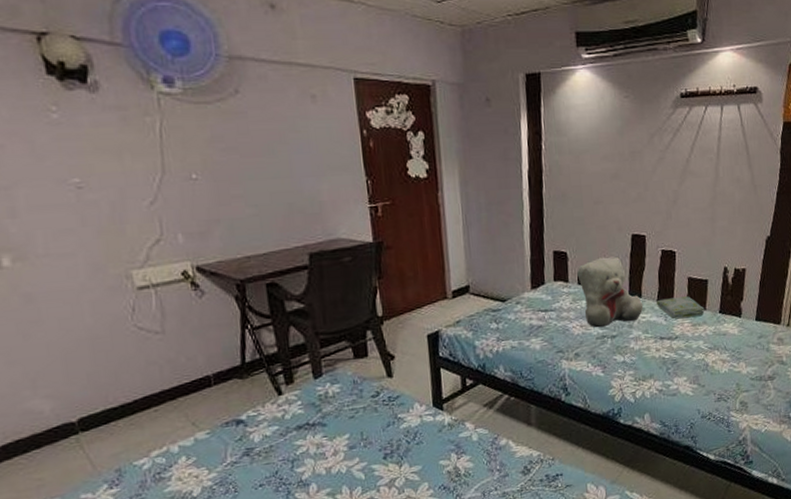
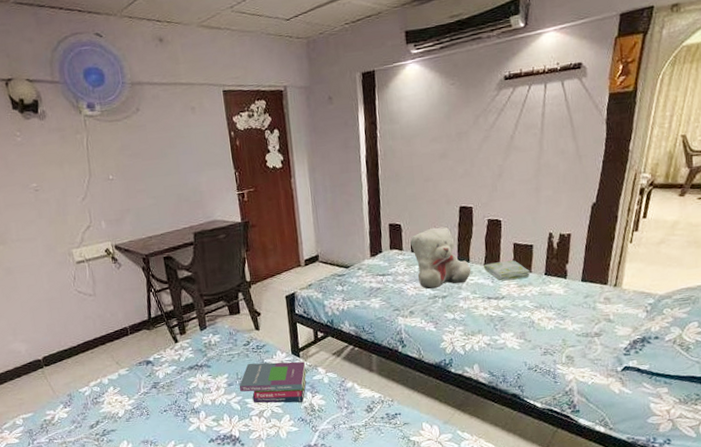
books: none [363,415,451,470] -> present [239,361,307,403]

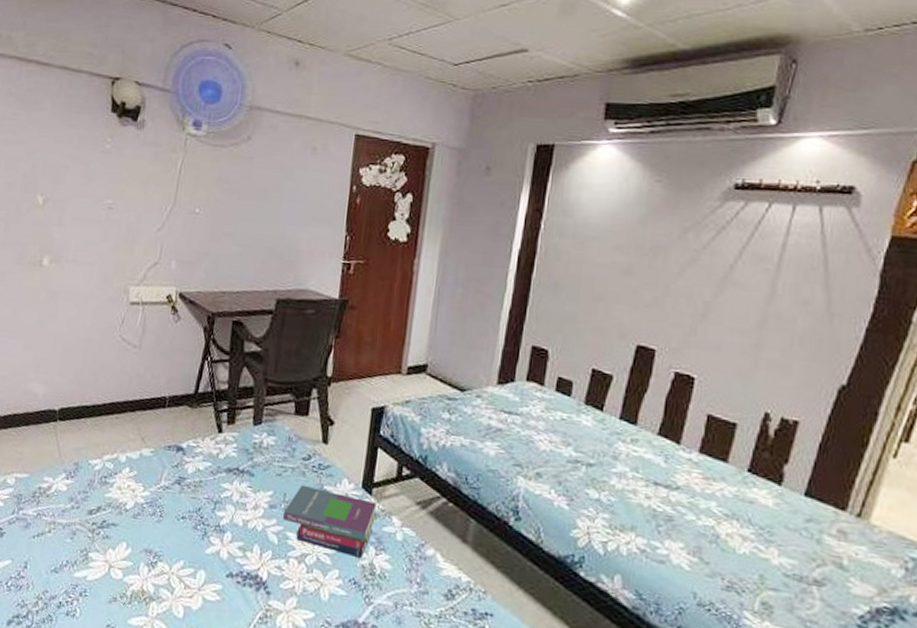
teddy bear: present [410,227,471,289] -> none [556,364,638,453]
towel: present [484,260,530,280] -> none [656,433,726,470]

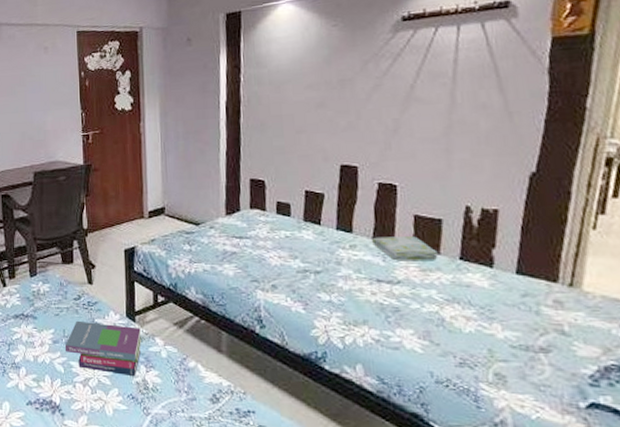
towel: none [656,433,726,470] -> present [372,236,438,261]

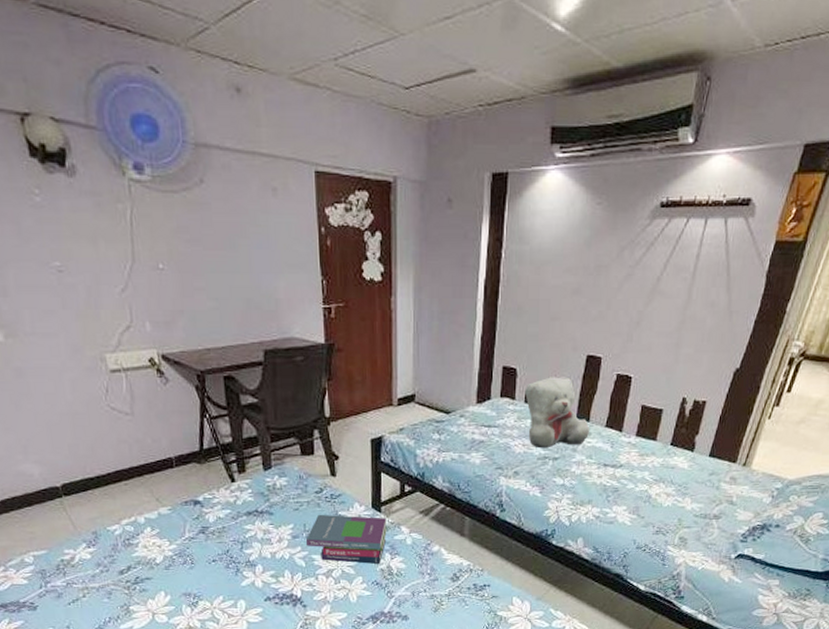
teddy bear: none [276,187,355,261] -> present [525,377,590,449]
towel: present [372,236,438,261] -> none [605,425,655,447]

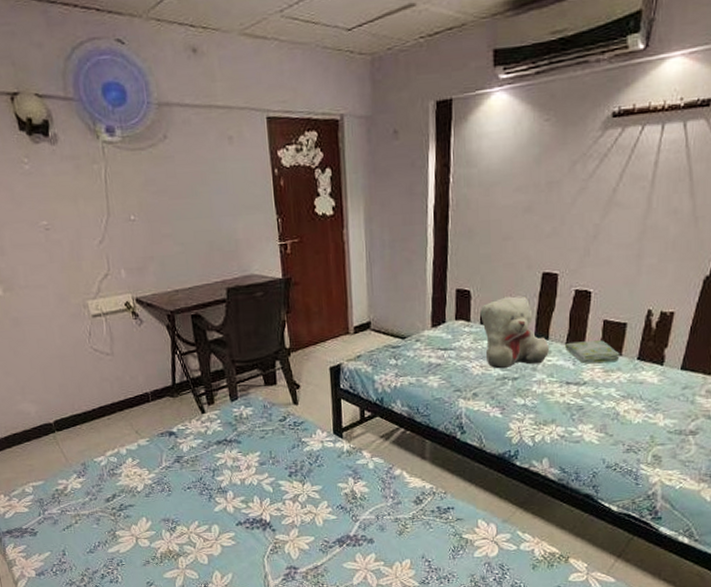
books: present [305,514,387,564] -> none [272,441,349,488]
towel: none [605,425,655,447] -> present [565,340,620,363]

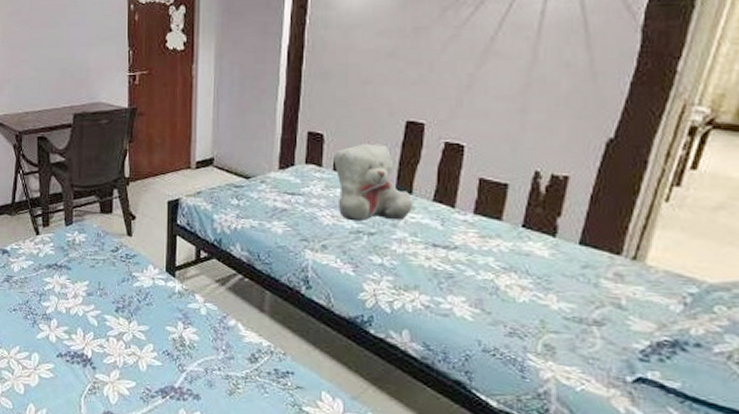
towel: present [565,340,620,363] -> none [432,199,500,228]

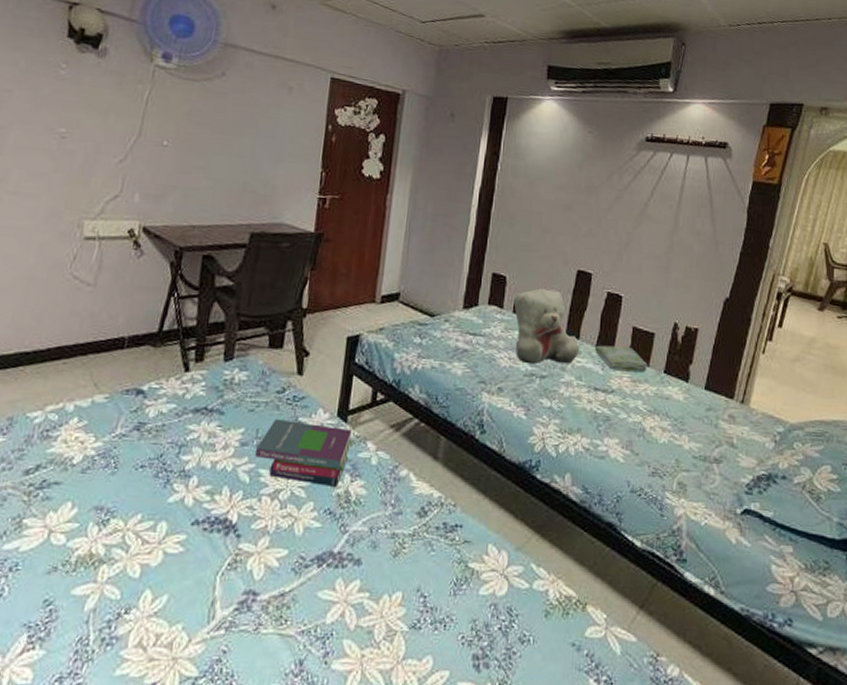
books: none [99,273,180,332] -> present [254,418,352,487]
towel: none [432,199,500,228] -> present [595,345,648,373]

